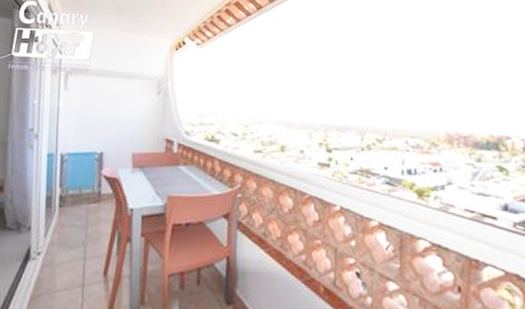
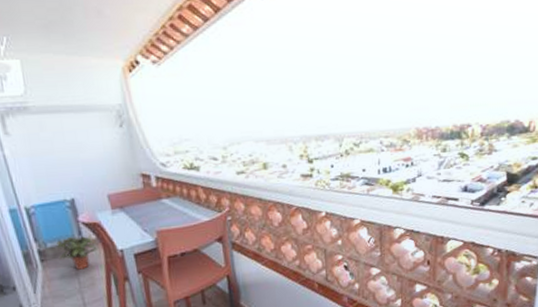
potted plant: none [75,187,112,222] -> present [56,234,99,270]

